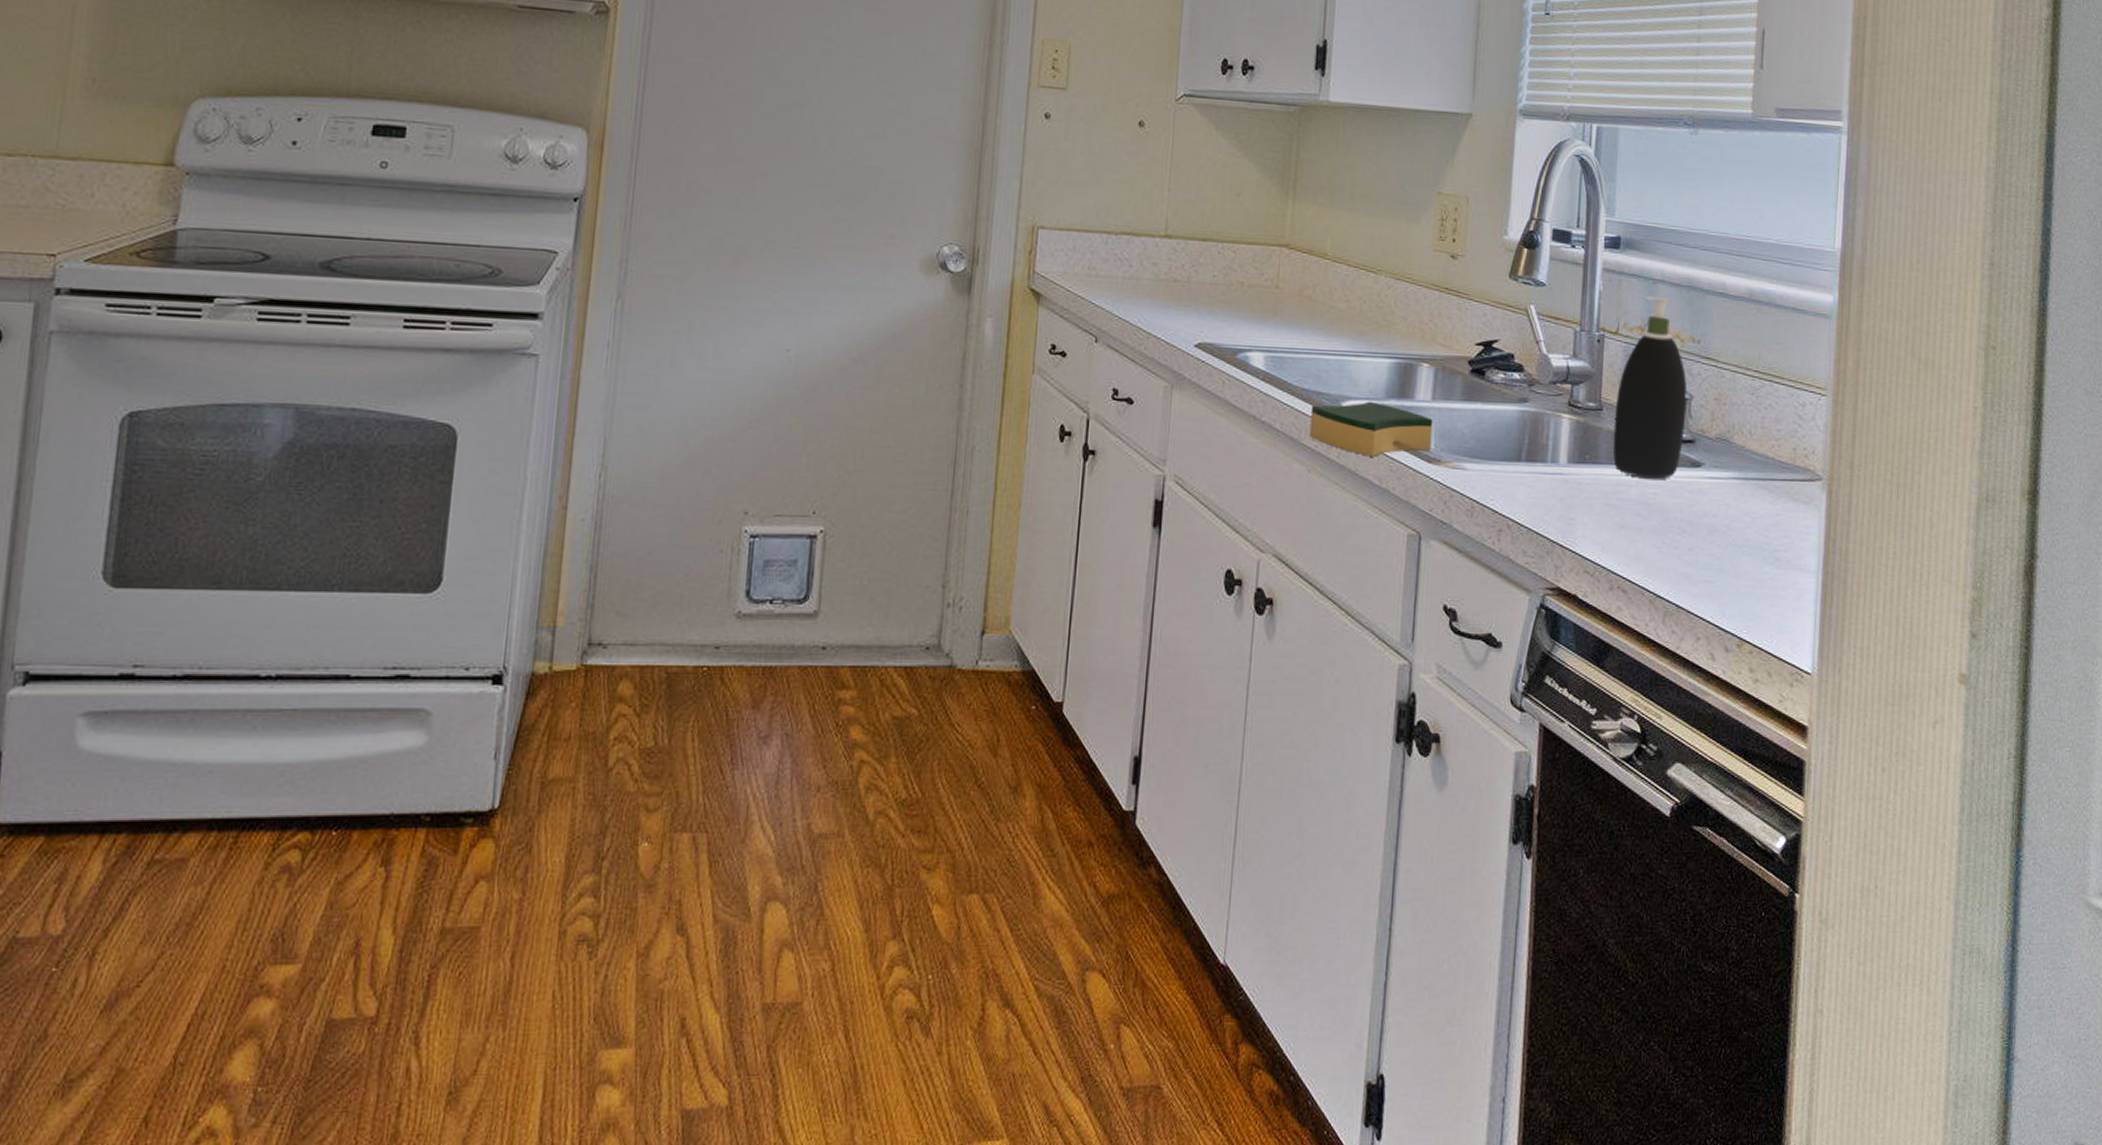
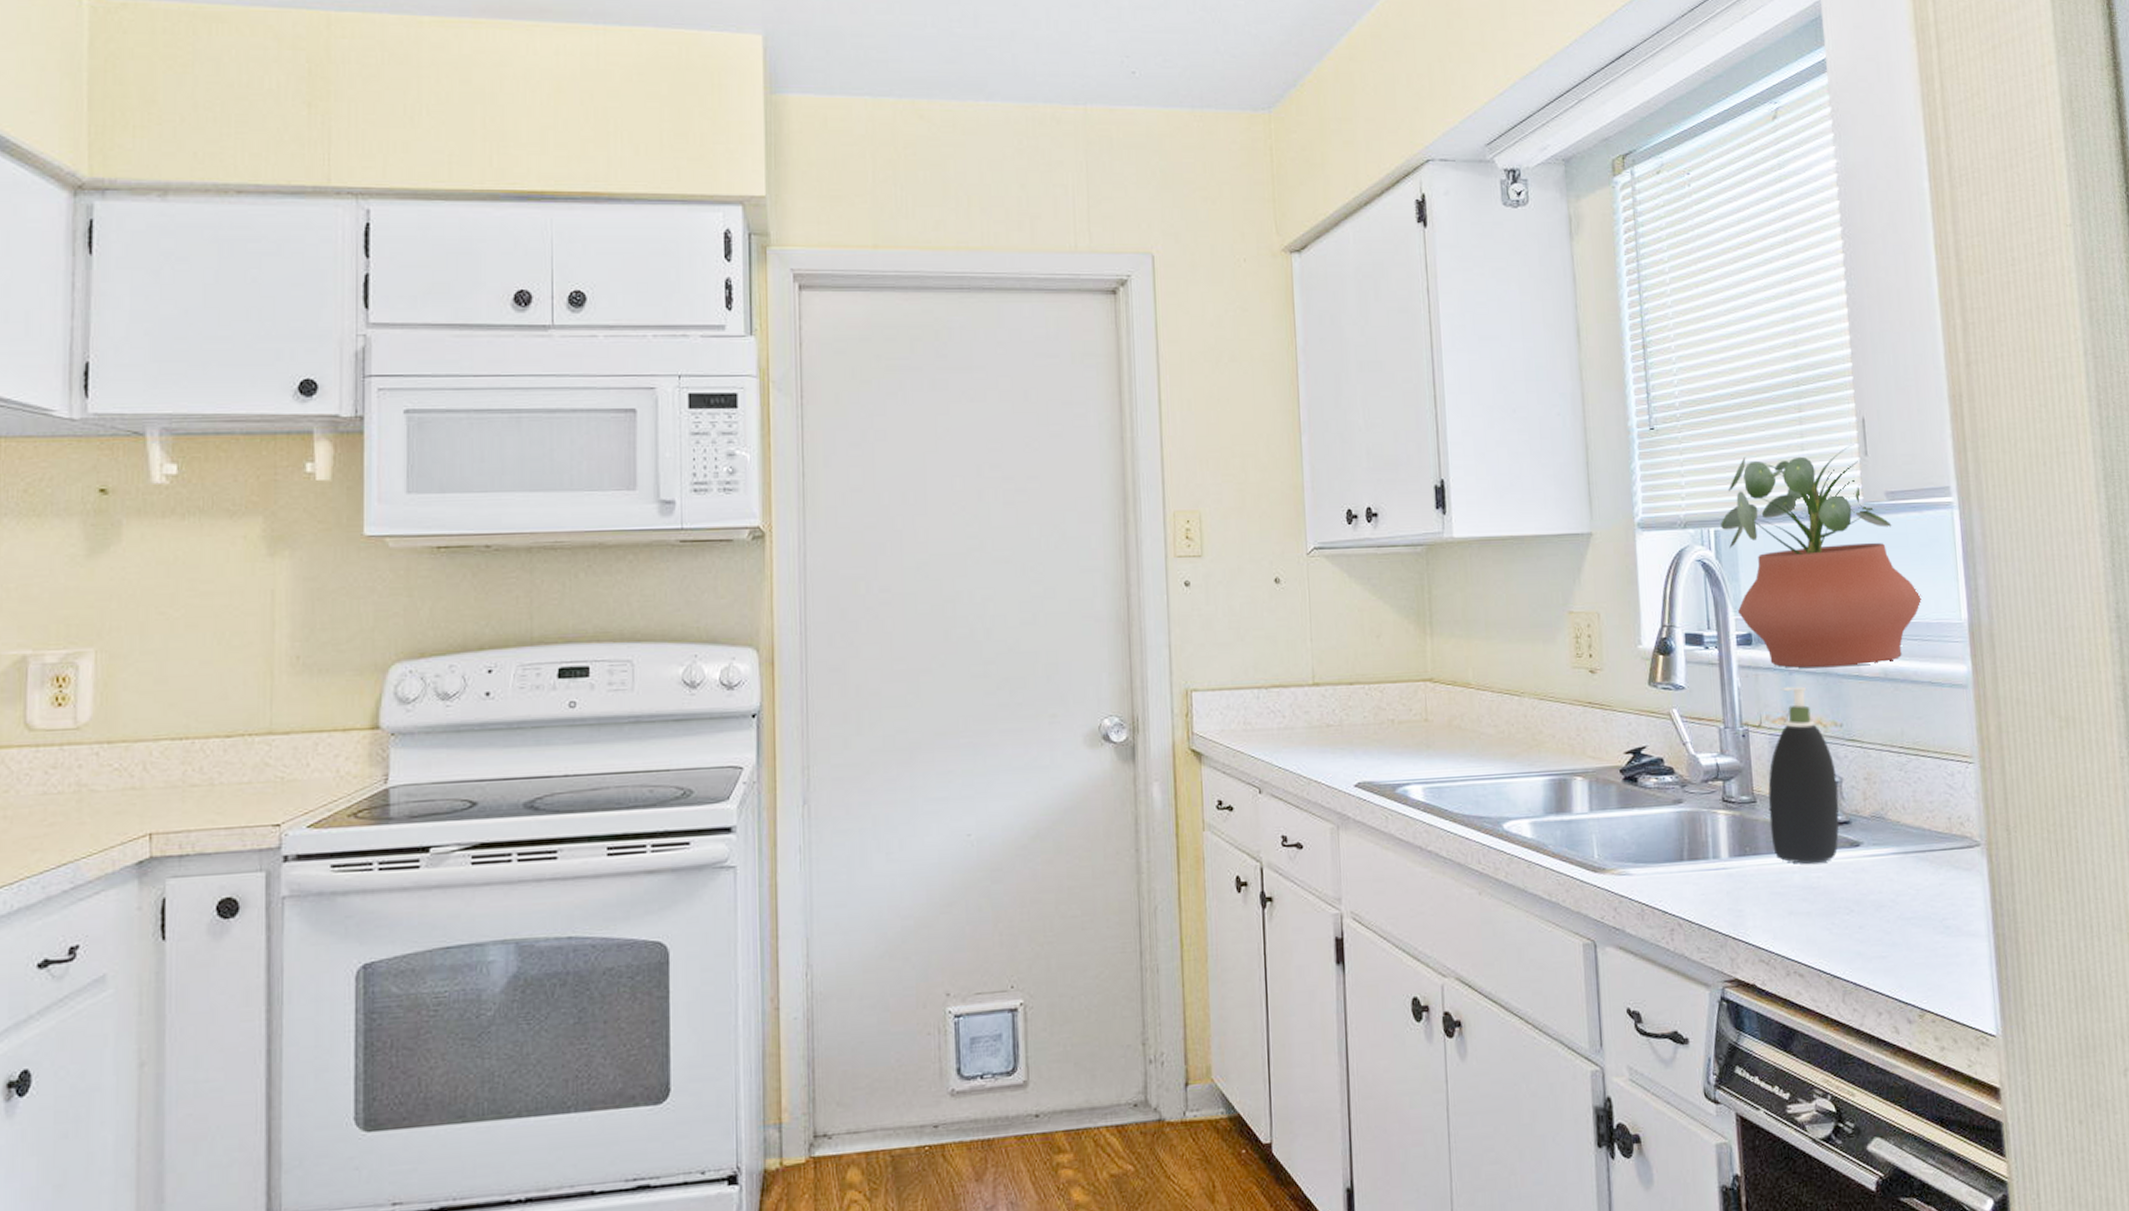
sponge: present [1309,401,1433,457] -> none [1473,819,1595,873]
potted plant: none [1604,54,1799,283] -> present [1721,444,1922,669]

